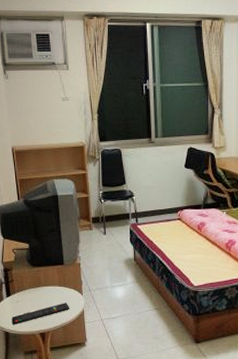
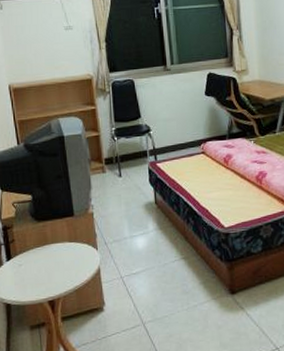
remote control: present [11,303,70,325] -> none [13,261,84,294]

